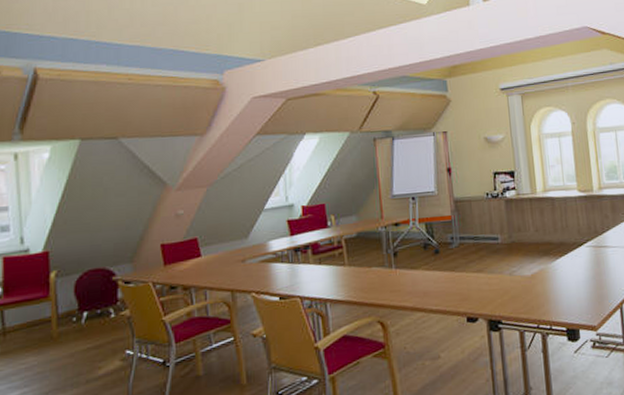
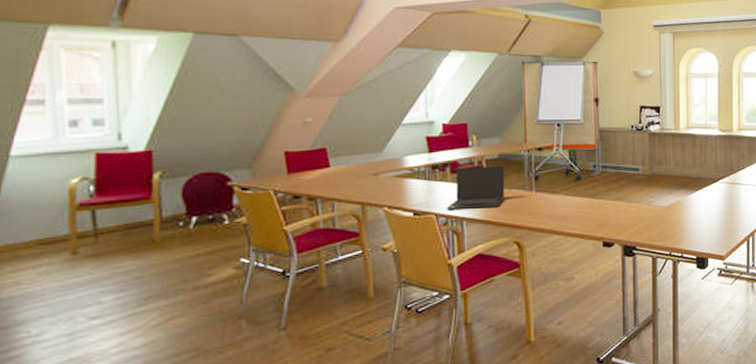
laptop: none [311,245,365,293] -> present [447,167,505,211]

